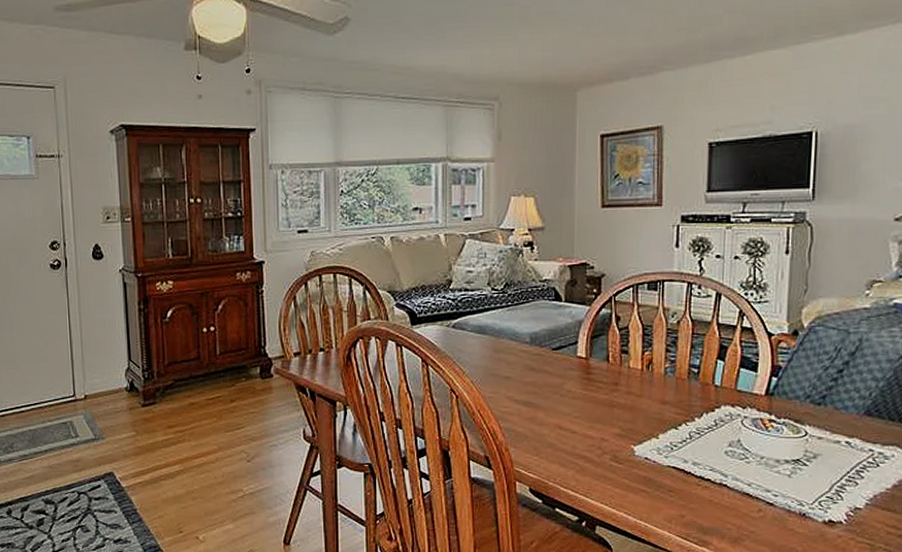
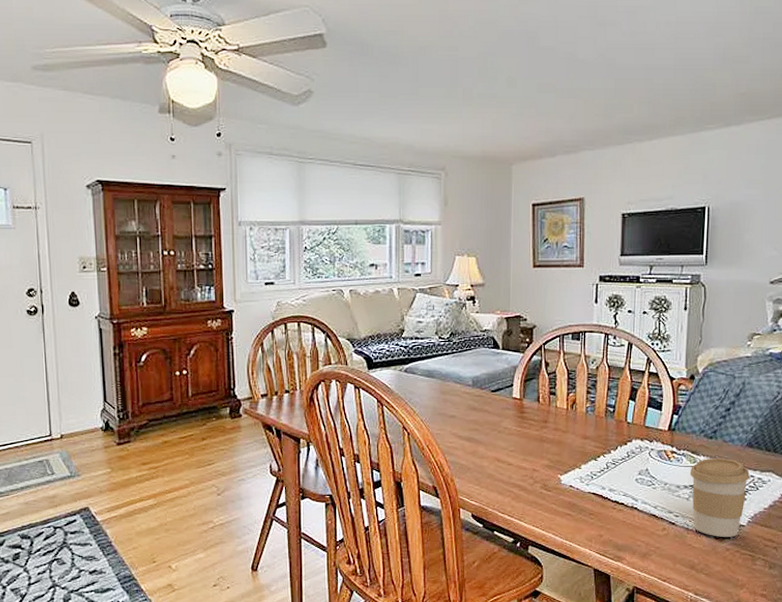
coffee cup: none [792,429,869,522] -> present [689,458,751,537]

